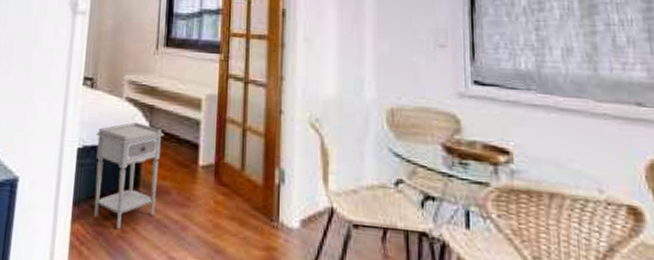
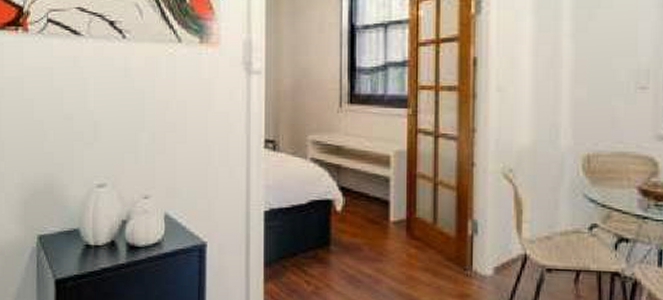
nightstand: present [94,121,164,230] -> none [283,182,352,286]

